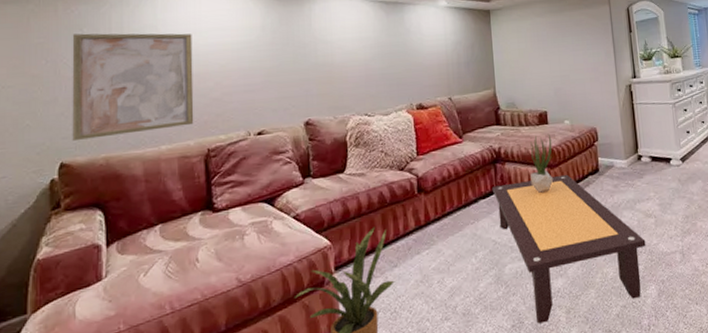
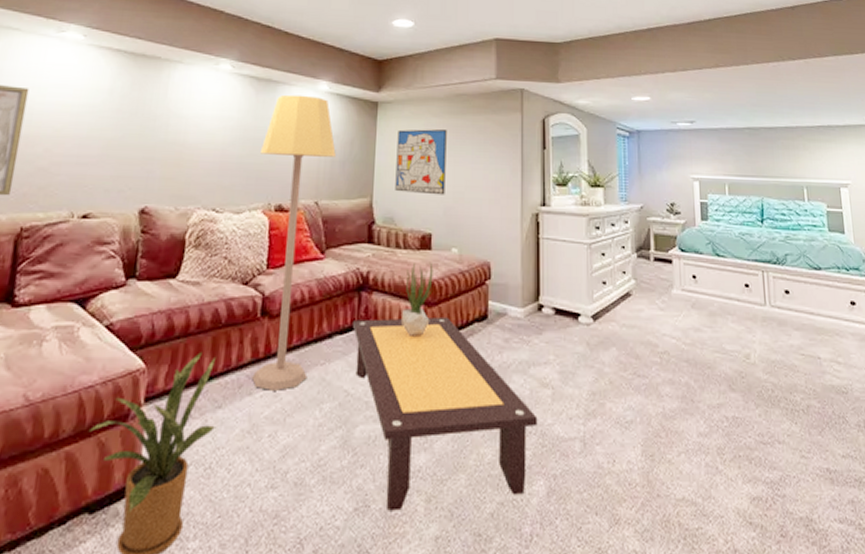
lamp: none [397,11,462,249] -> present [252,94,336,391]
wall art: none [509,26,554,81] -> present [395,129,447,195]

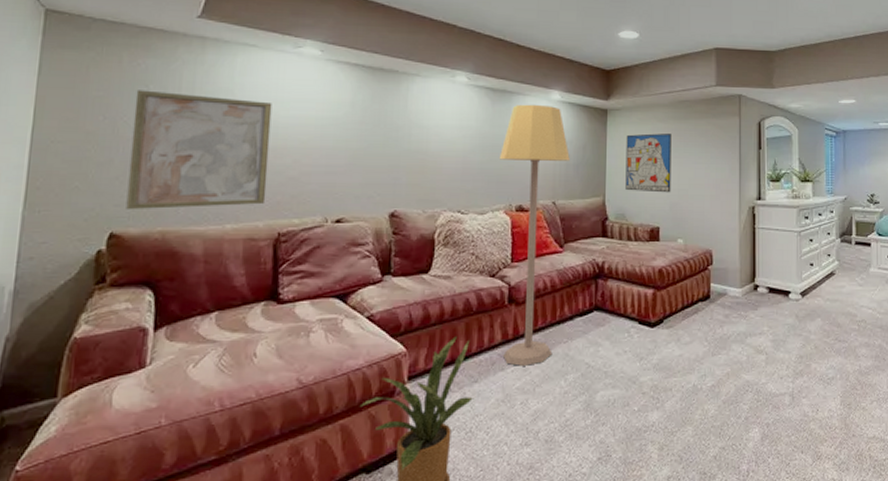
coffee table: present [353,316,538,511] -> none [592,298,753,459]
potted plant: present [401,262,434,336] -> none [634,251,662,316]

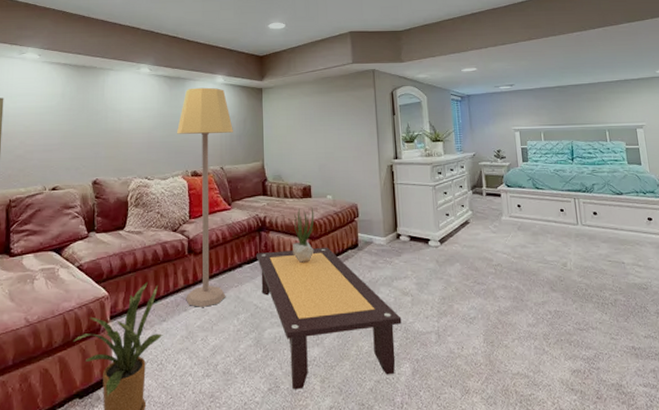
coffee table: none [592,298,753,459] -> present [257,247,402,390]
wall art: present [625,133,672,193] -> none [279,106,319,156]
potted plant: none [634,251,662,316] -> present [293,206,315,263]

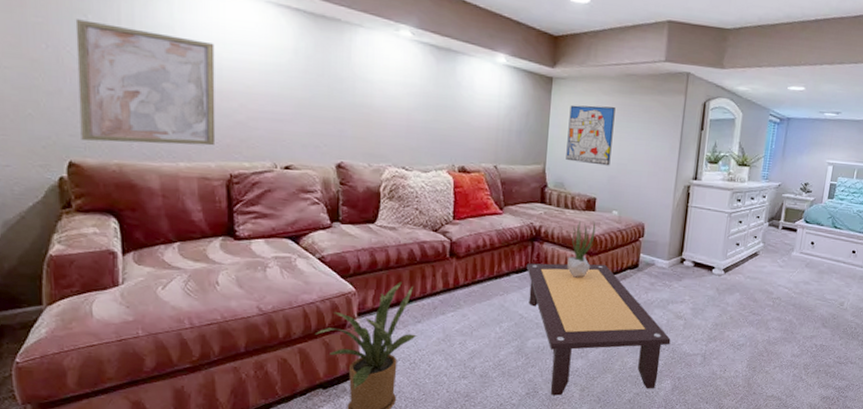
lamp: present [176,87,233,307] -> none [442,65,513,312]
wall art: none [279,106,319,156] -> present [566,105,616,166]

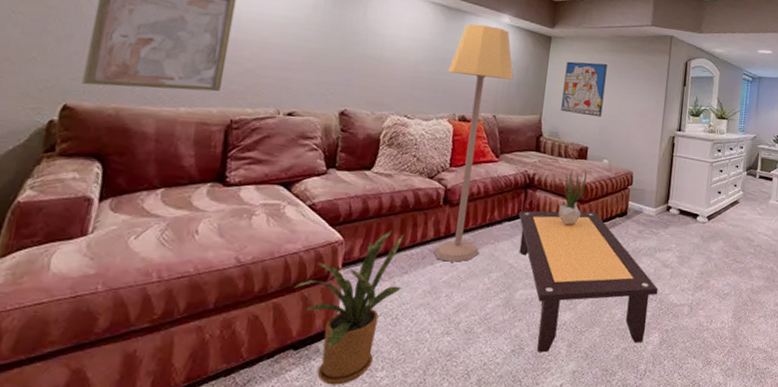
lamp: none [442,65,513,312] -> present [433,24,513,262]

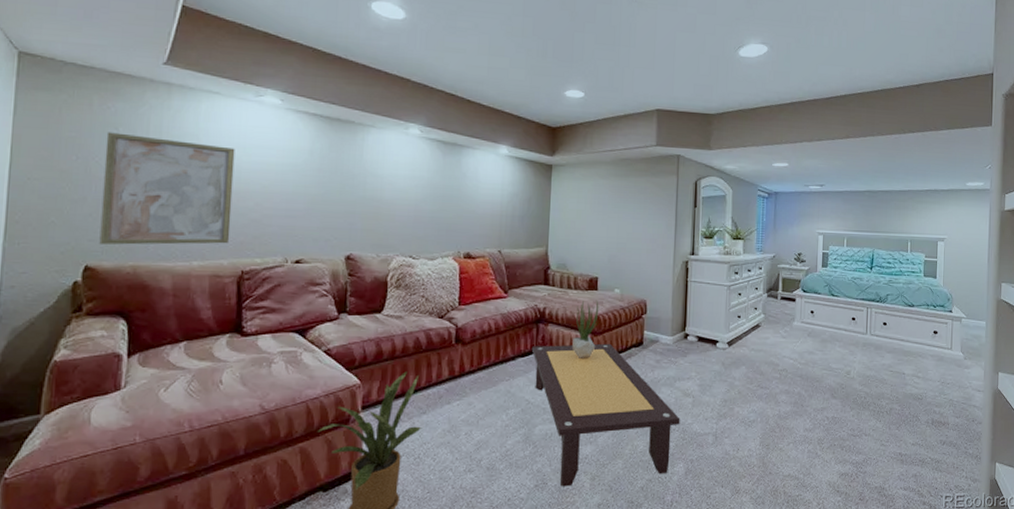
lamp: present [433,24,513,262] -> none [448,157,516,400]
wall art: present [561,61,607,117] -> none [567,189,612,246]

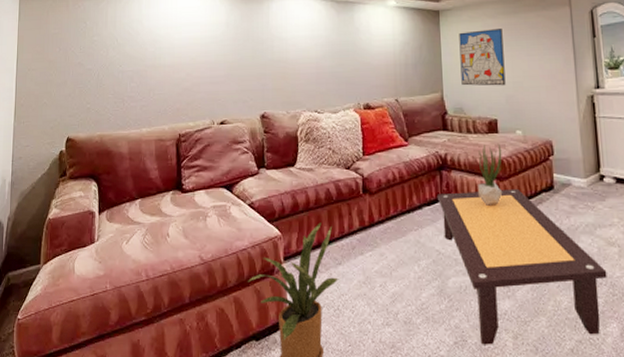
wall art: present [99,132,235,245] -> none [76,26,169,120]
wall art: none [567,189,612,246] -> present [459,29,506,86]

